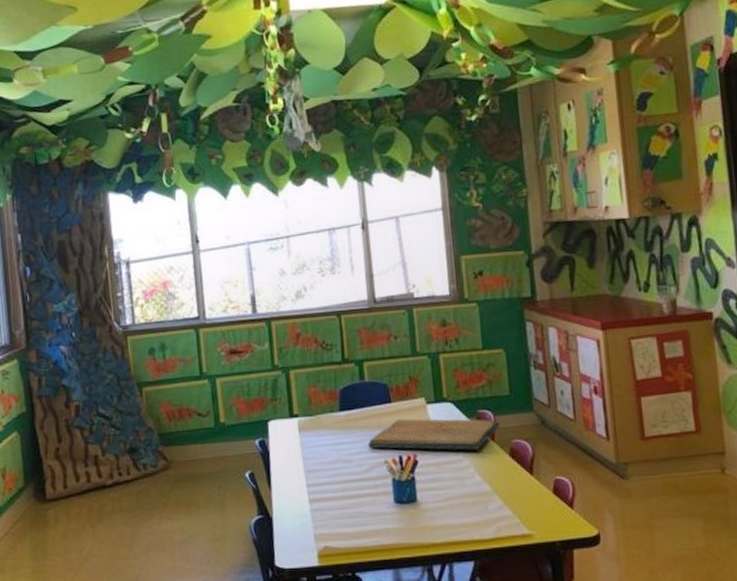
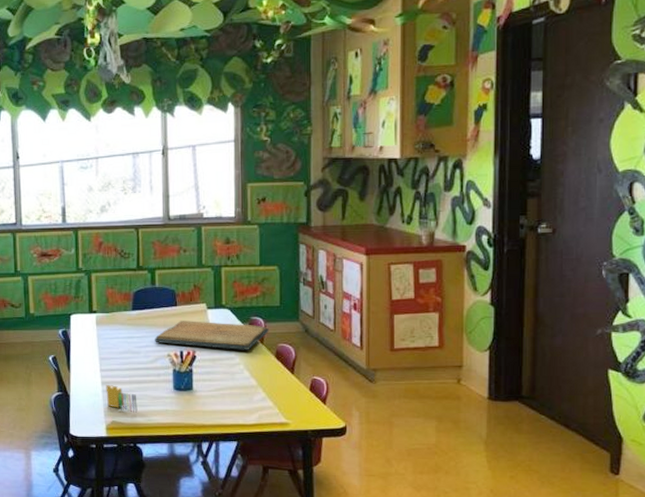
crayon: none [314,502,354,535] -> present [106,385,138,413]

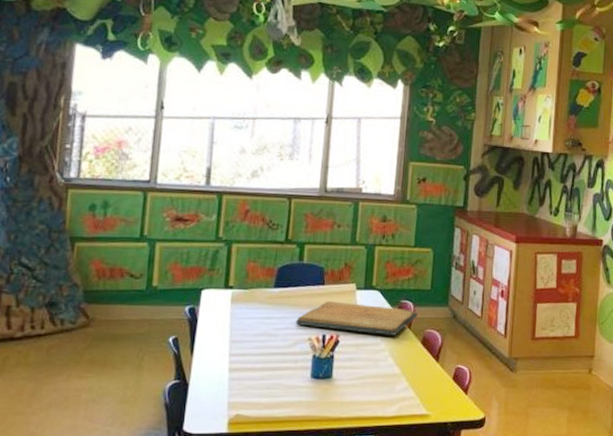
crayon: present [106,385,138,413] -> none [232,372,268,405]

